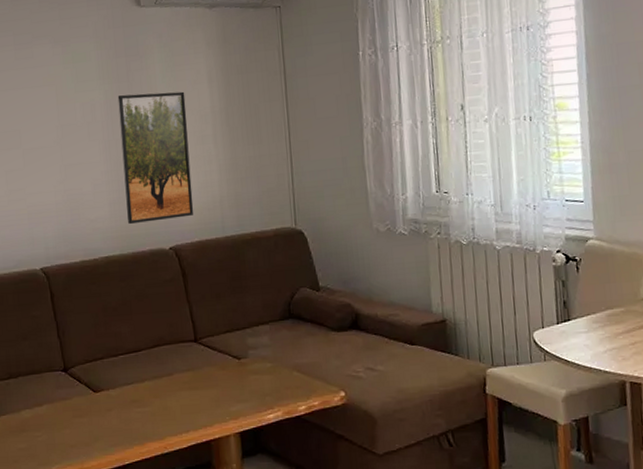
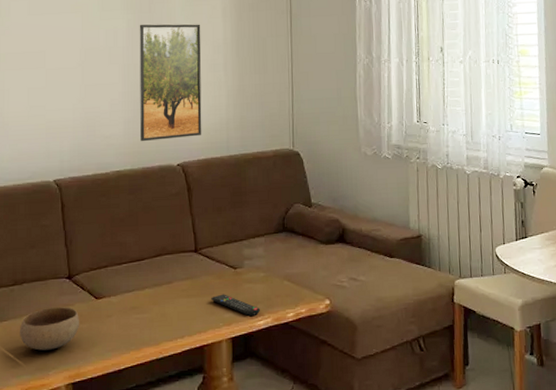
bowl: none [19,400,79,445] -> present [20,307,79,351]
remote control: none [215,386,270,410] -> present [211,294,261,317]

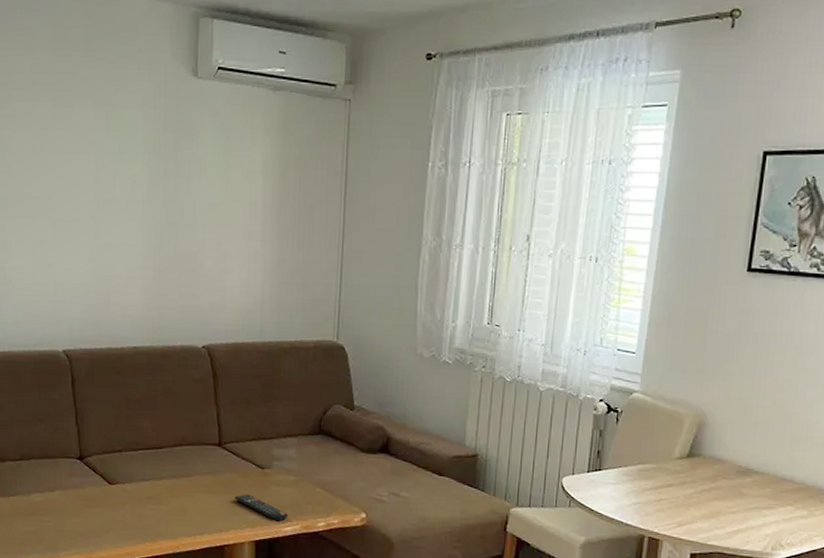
bowl: present [20,307,79,351] -> none [28,487,91,531]
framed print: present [139,24,202,141] -> none [161,175,236,316]

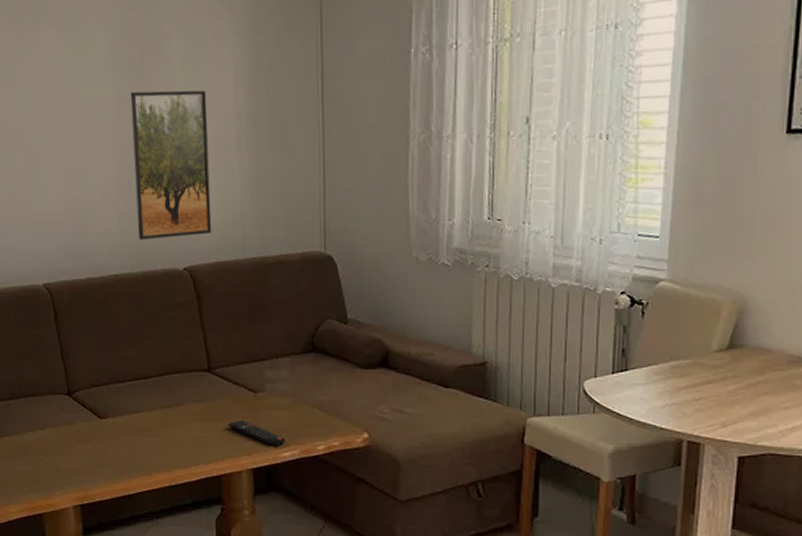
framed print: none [161,175,236,316] -> present [130,90,212,239]

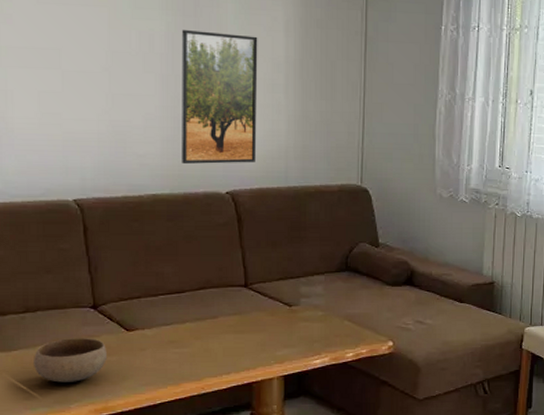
bowl: none [21,425,83,469] -> present [34,338,107,383]
remote control: present [228,420,286,447] -> none [262,331,318,355]

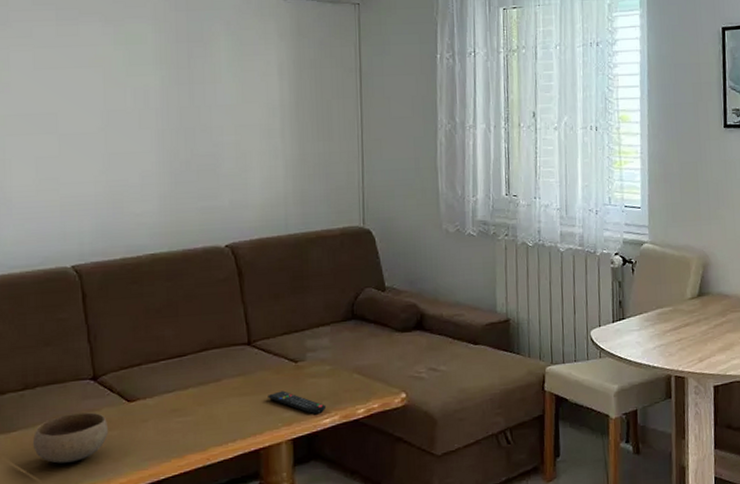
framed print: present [181,30,258,164] -> none [176,82,255,219]
remote control: none [262,331,318,355] -> present [268,390,327,415]

